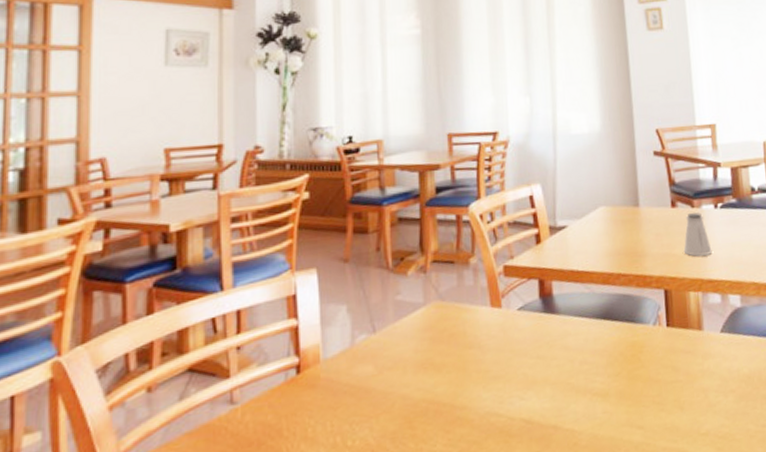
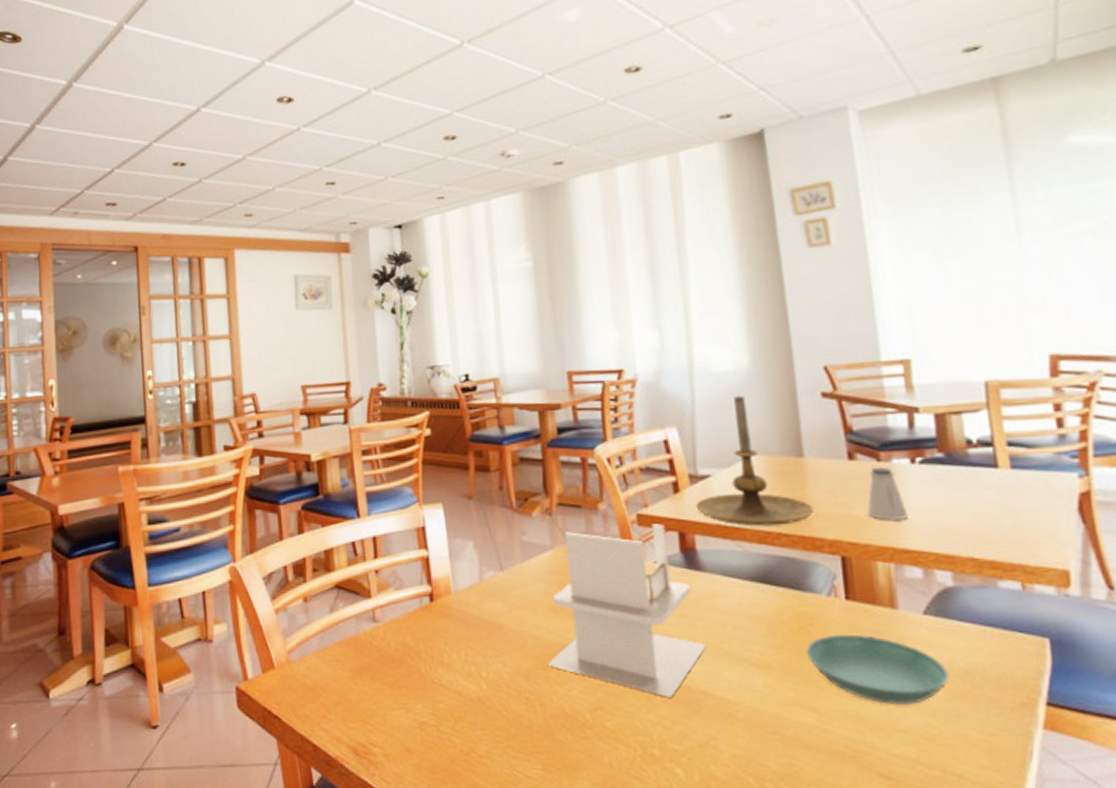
napkin holder: none [414,273,559,438] -> present [547,524,708,698]
candle holder: none [554,154,646,270] -> present [695,395,815,527]
saucer: none [636,355,737,414] -> present [805,634,949,706]

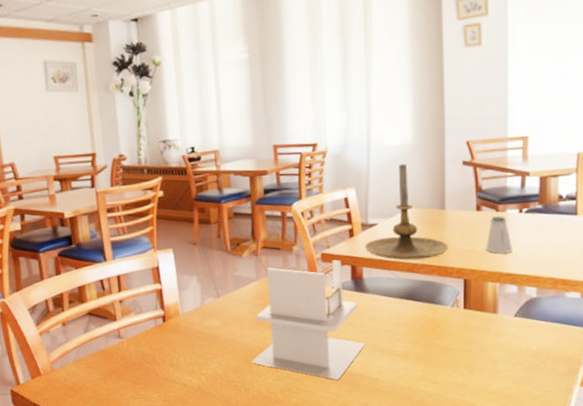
saucer: present [805,634,949,706] -> none [433,331,526,377]

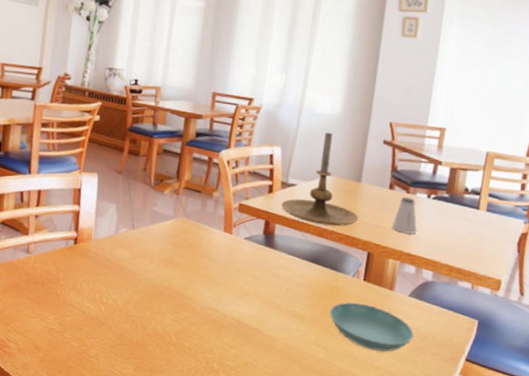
napkin holder: present [251,260,366,380] -> none [152,208,267,331]
saucer: none [433,331,526,377] -> present [329,302,414,352]

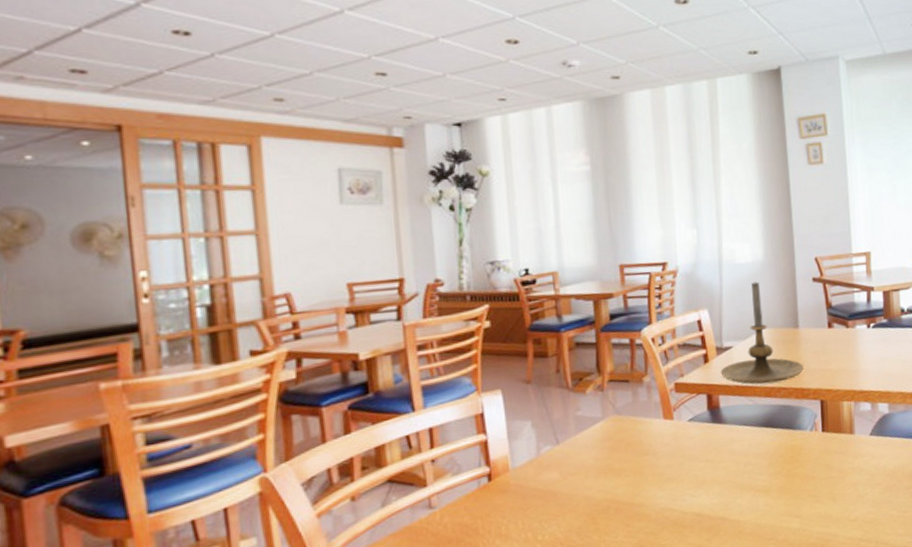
saucer: present [329,302,414,352] -> none [794,455,883,504]
saltshaker: present [391,196,417,235] -> none [838,332,864,371]

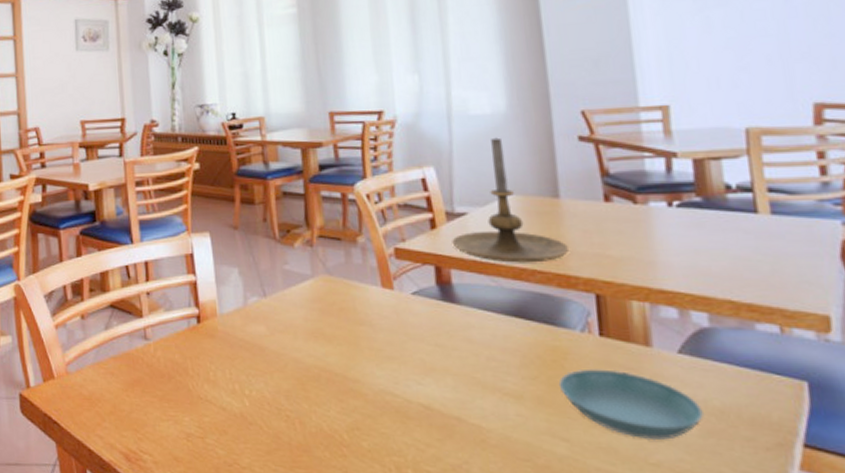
saucer: none [794,455,883,504] -> present [558,369,703,441]

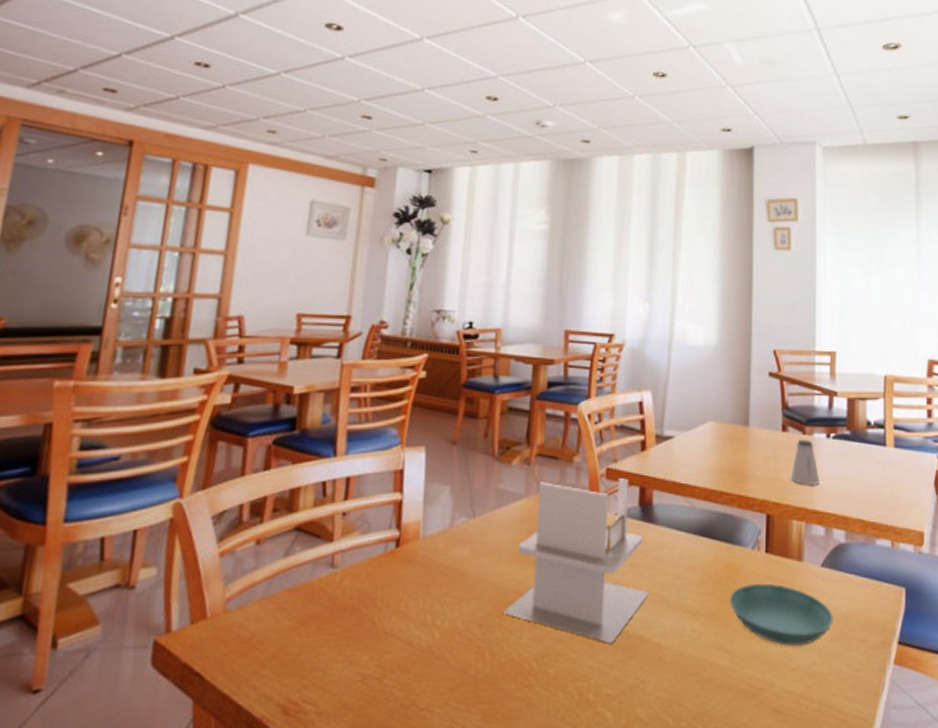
napkin holder: none [307,258,462,422] -> present [503,478,650,644]
candle holder: present [452,137,570,263] -> none [658,368,752,485]
saltshaker: none [622,209,665,262] -> present [790,439,820,486]

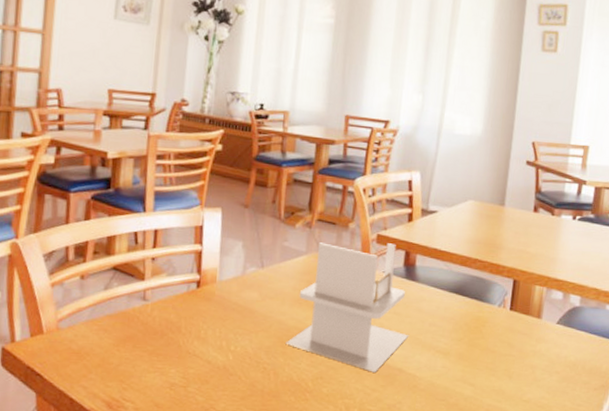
saucer: present [729,583,833,647] -> none [475,333,563,385]
saltshaker: present [790,439,820,486] -> none [537,219,563,259]

